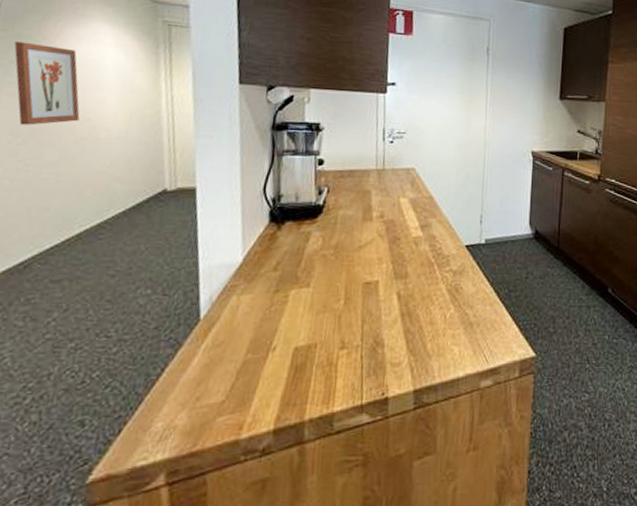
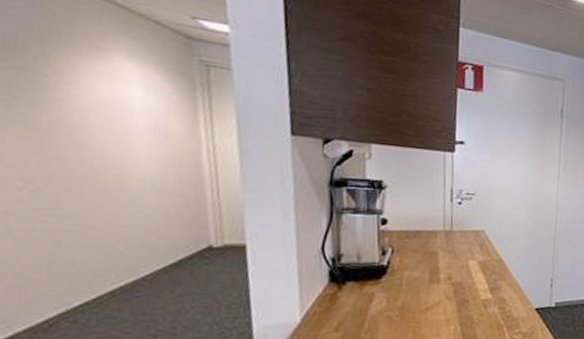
wall art: present [14,41,80,126] -> none [17,74,105,171]

